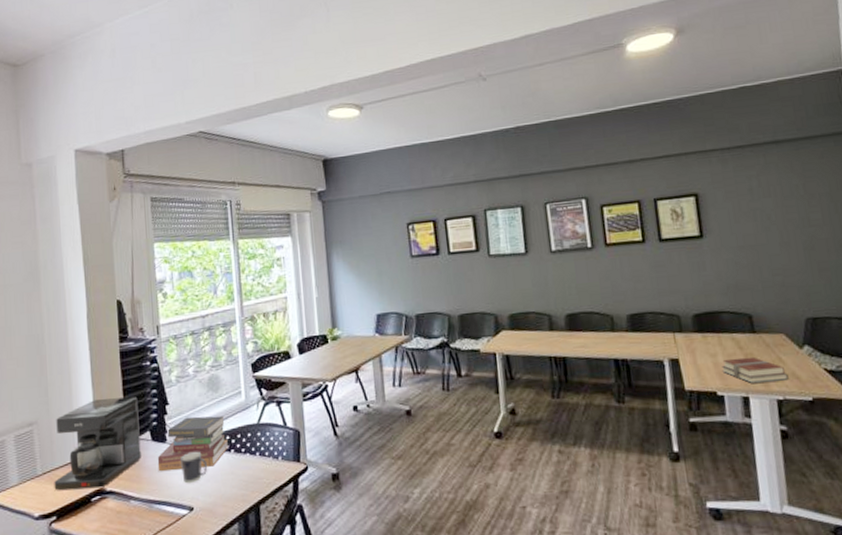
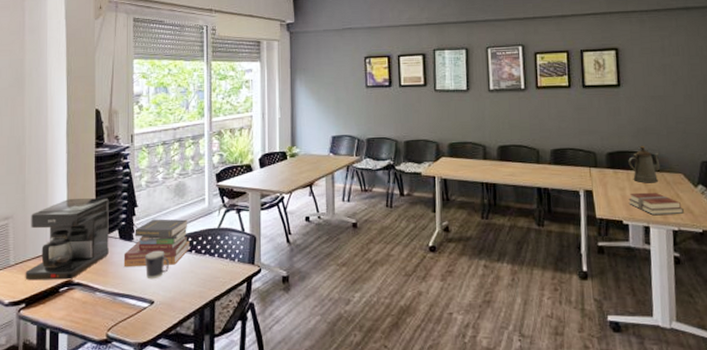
coffee pot: none [718,303,757,347] -> present [628,145,661,183]

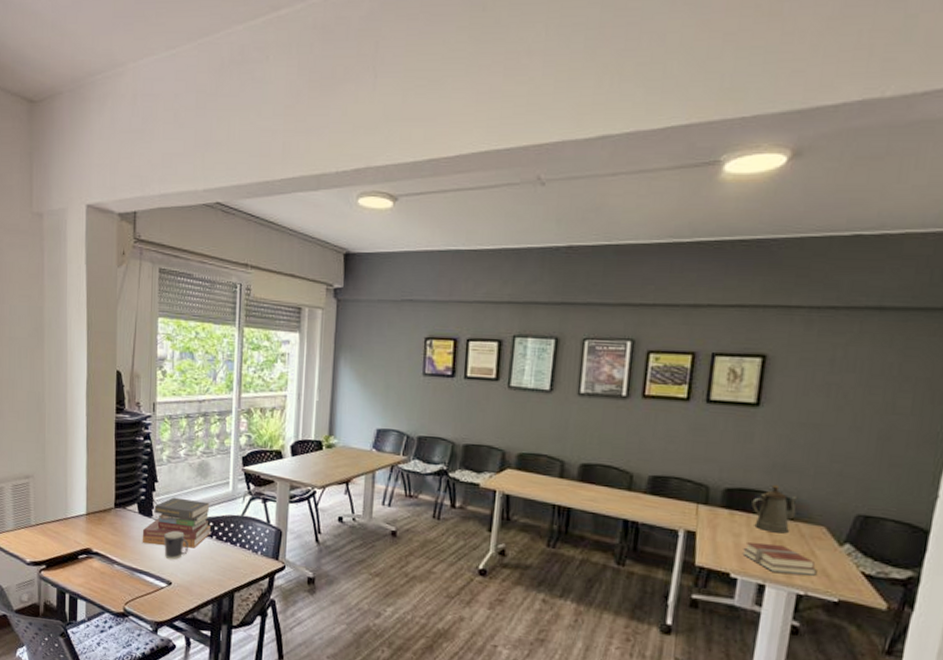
coffee maker: present [25,198,109,280] -> none [45,465,129,548]

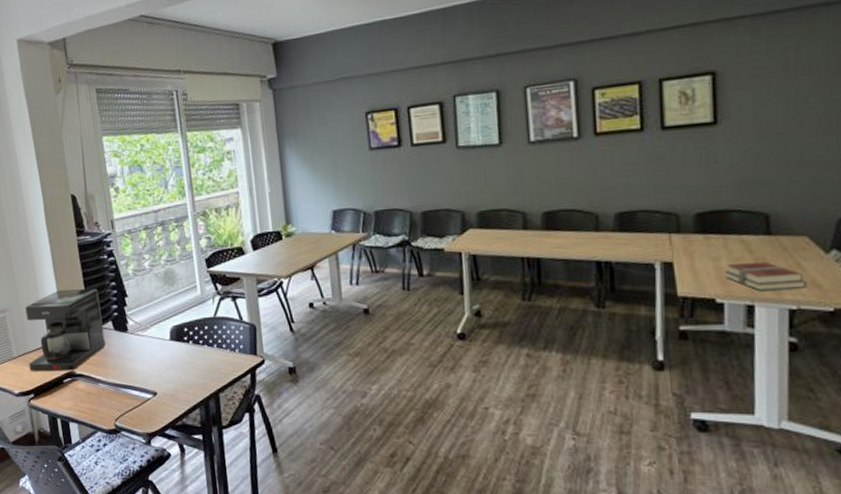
coffee maker: none [45,465,129,548] -> present [25,288,106,372]
books: present [142,497,211,548] -> none [120,308,187,358]
mug: present [164,530,189,560] -> none [142,341,168,371]
coffee pot: present [751,484,798,534] -> none [726,201,774,251]

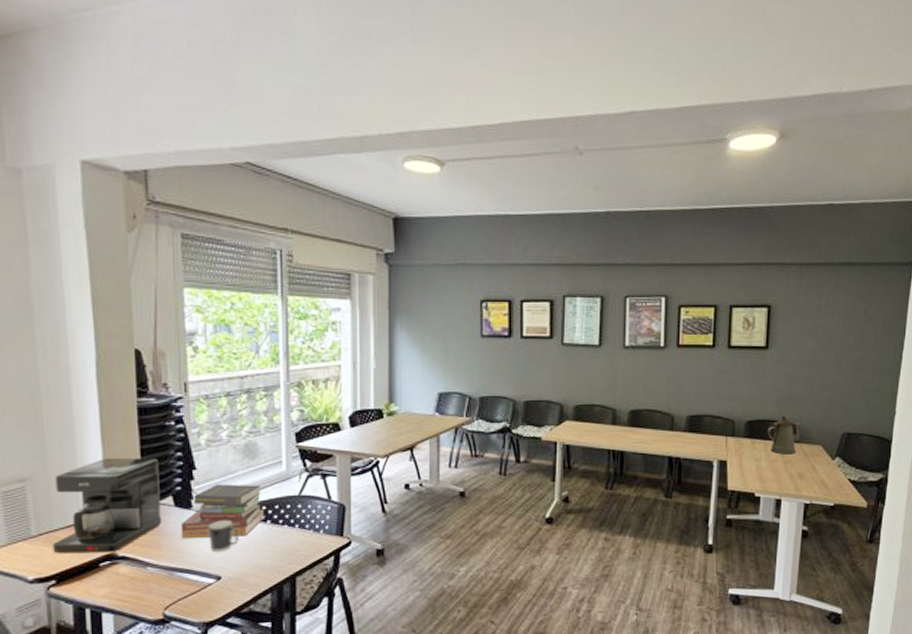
books: none [120,308,187,358] -> present [180,484,264,538]
mug: none [142,341,168,371] -> present [208,520,240,553]
books: present [724,261,807,290] -> none [763,464,818,487]
coffee pot: none [726,201,774,251] -> present [767,414,801,455]

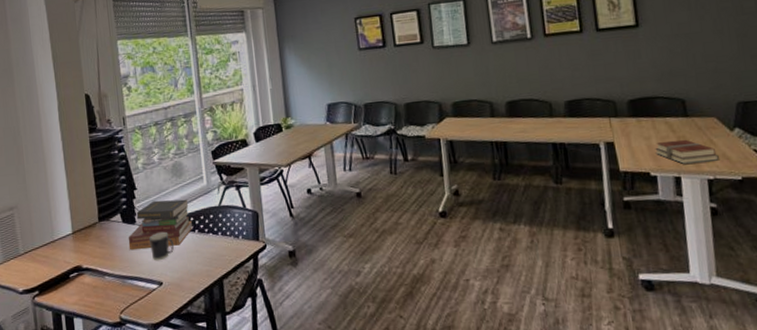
coffee maker: present [52,458,161,553] -> none [34,182,113,268]
books: none [763,464,818,487] -> present [655,139,719,164]
coffee pot: present [767,414,801,455] -> none [652,89,690,131]

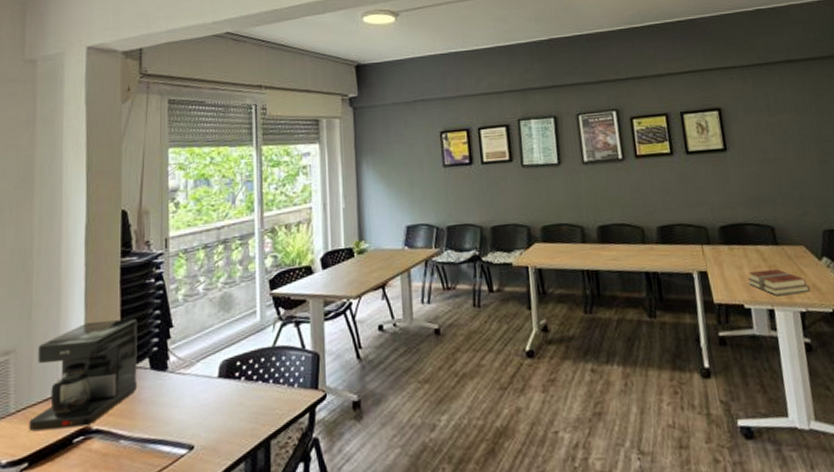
coffee maker: none [34,182,113,268] -> present [28,318,137,431]
books: present [128,199,193,250] -> none [155,338,238,404]
mug: present [149,231,175,261] -> none [183,380,214,418]

